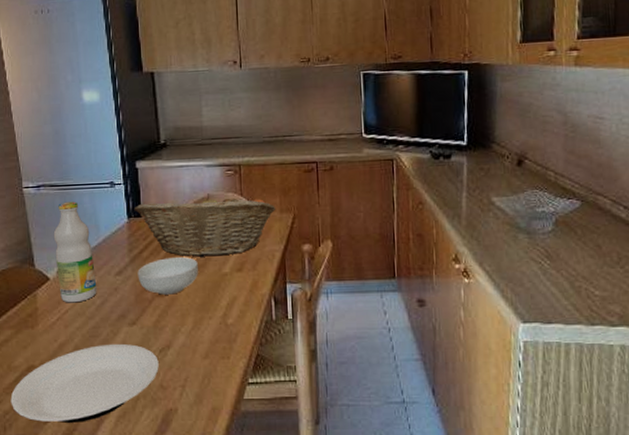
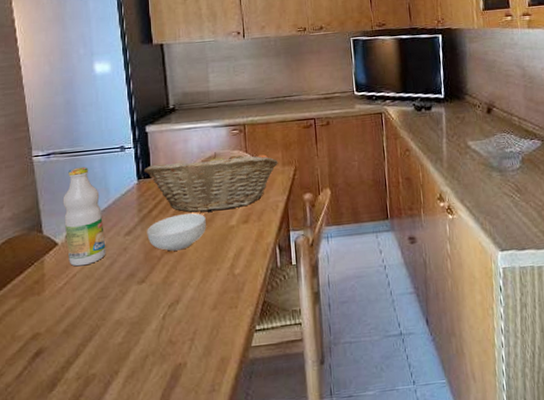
plate: present [10,343,159,423] -> none [13,302,168,391]

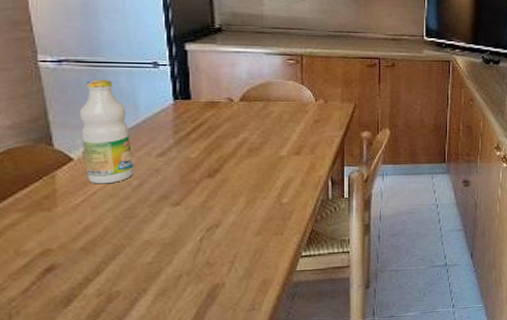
fruit basket: present [143,152,278,213] -> none [181,80,336,140]
cereal bowl: present [147,213,206,251] -> none [184,140,253,176]

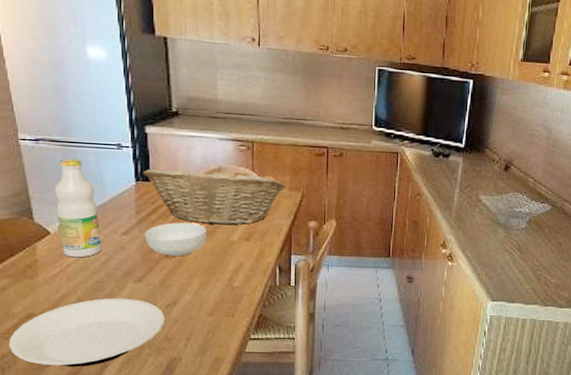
plate: none [18,223,205,306] -> present [9,298,164,367]
fruit basket: none [181,80,336,140] -> present [142,166,285,225]
cereal bowl: none [184,140,253,176] -> present [145,223,207,257]

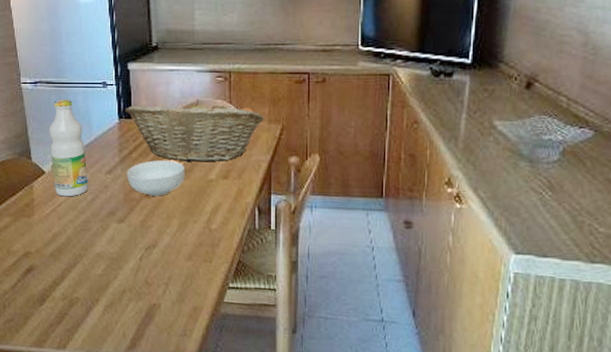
plate: present [9,298,164,367] -> none [9,238,144,308]

